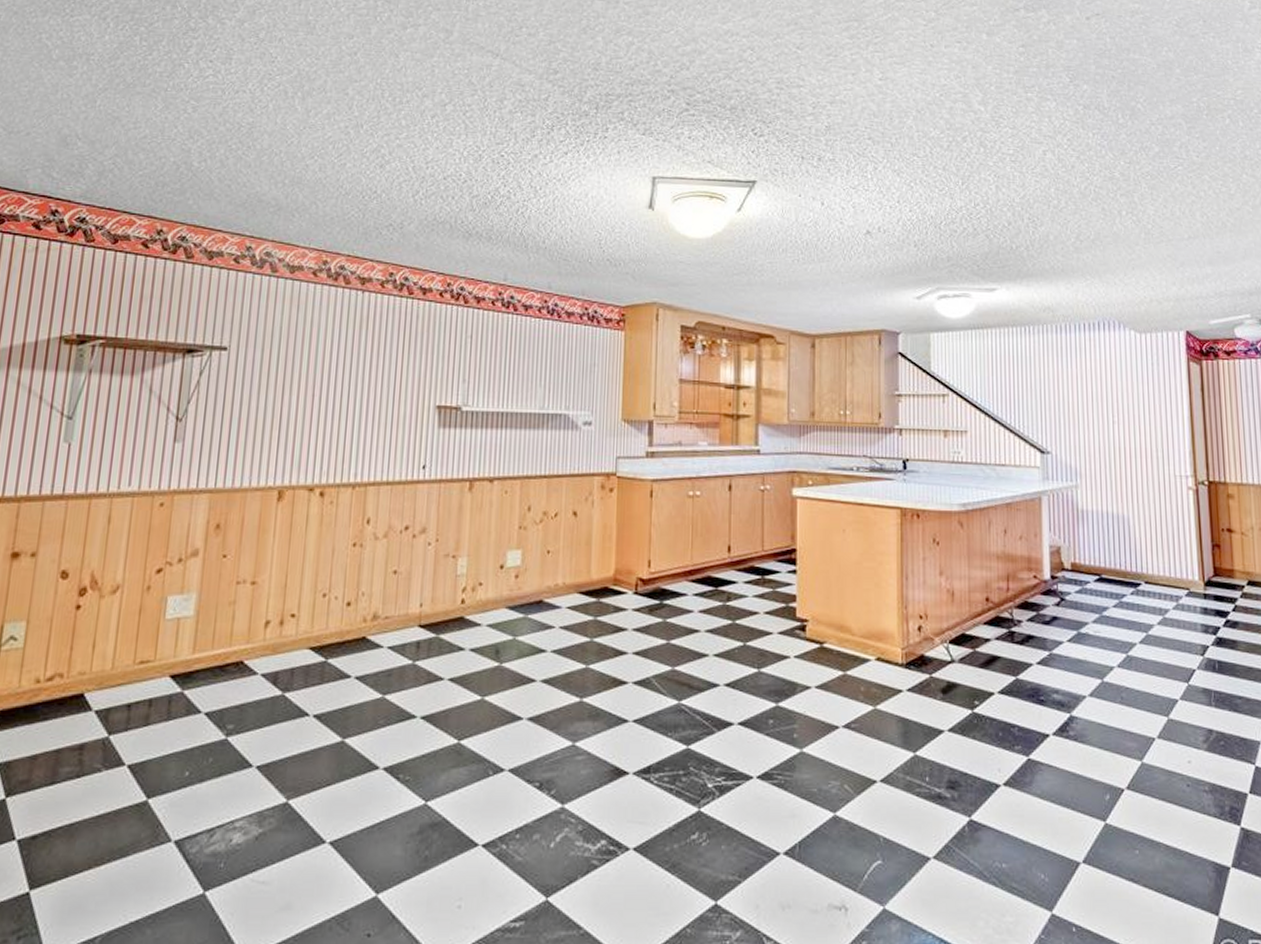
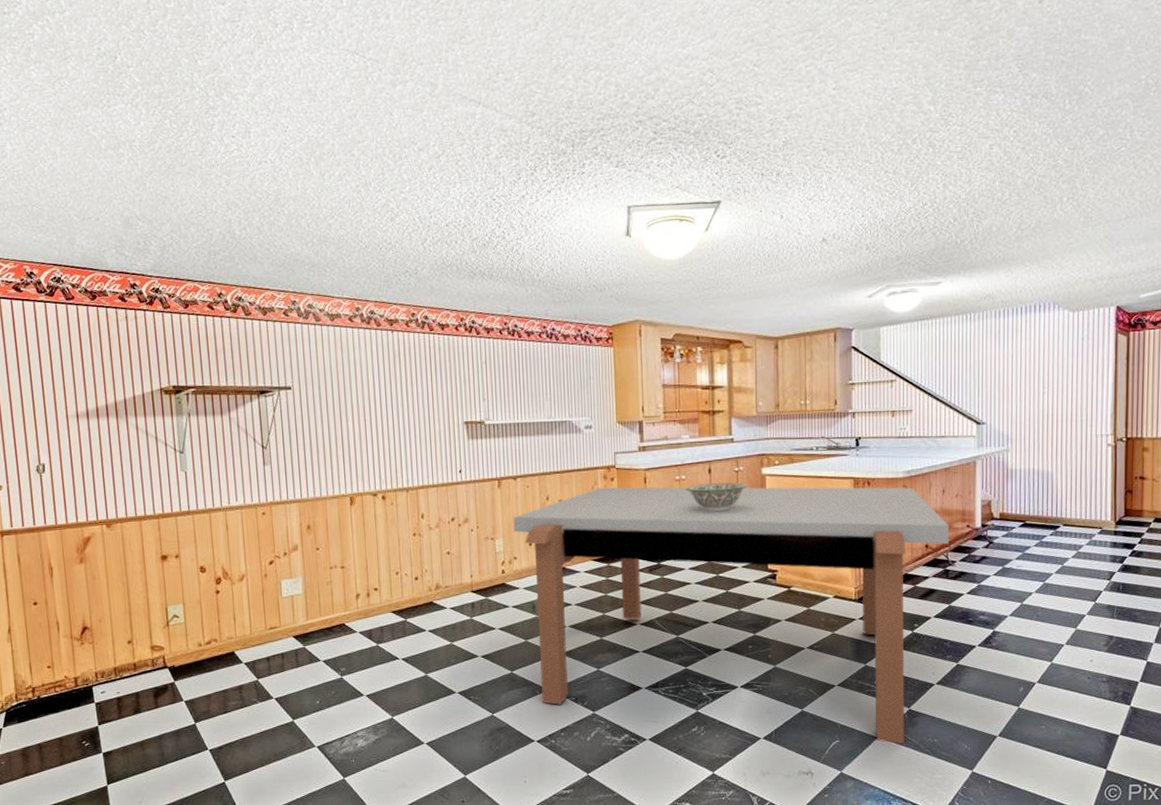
dining table: none [482,499,1013,870] -> present [513,487,949,744]
decorative bowl: none [699,502,774,540] -> present [685,482,747,512]

